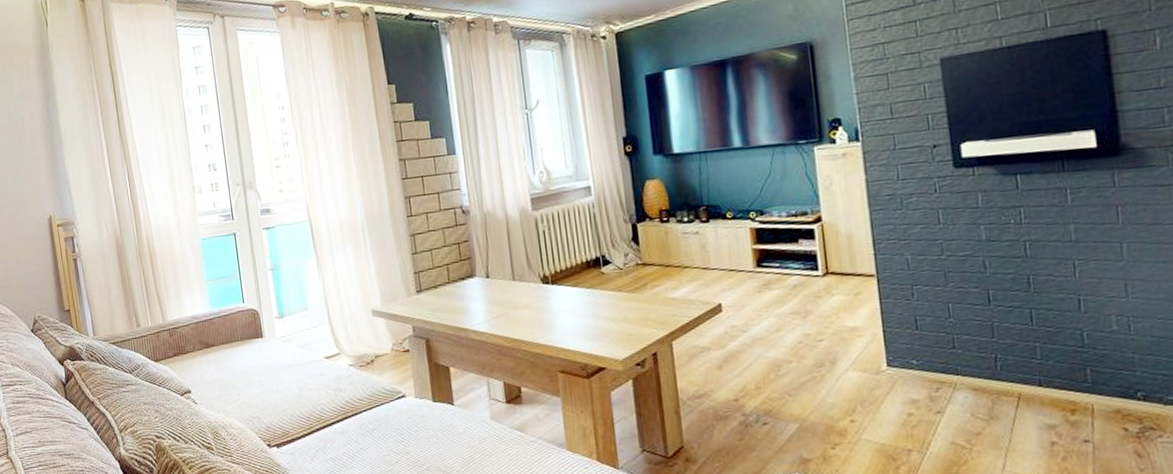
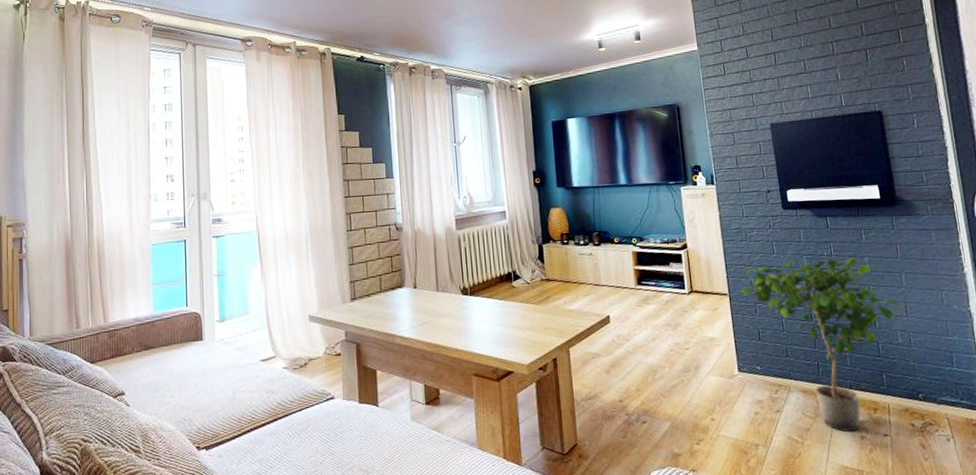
potted plant: none [891,225,1119,437] -> present [740,257,901,432]

